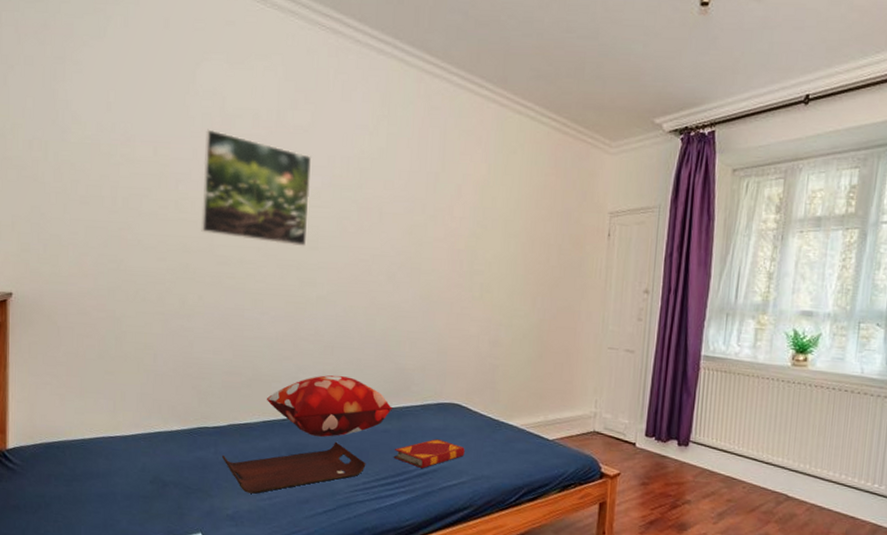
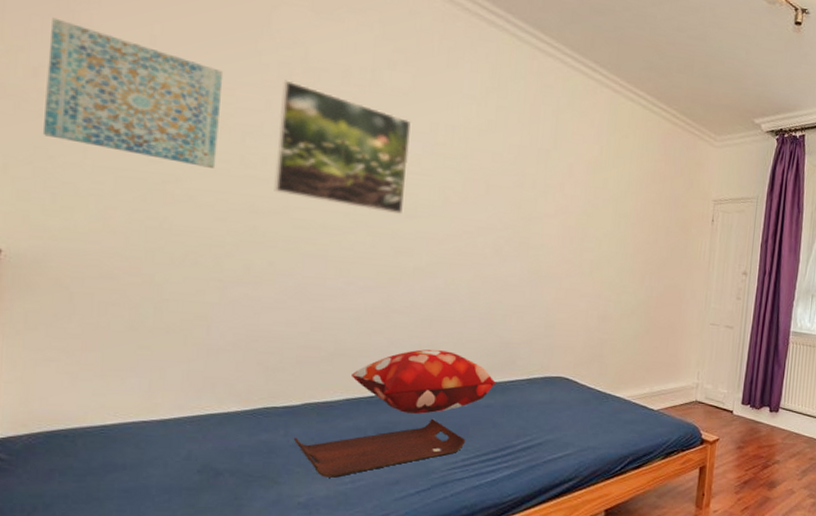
wall art: none [37,97,161,214] -> present [44,17,224,168]
hardback book: present [393,438,465,469] -> none [496,412,571,443]

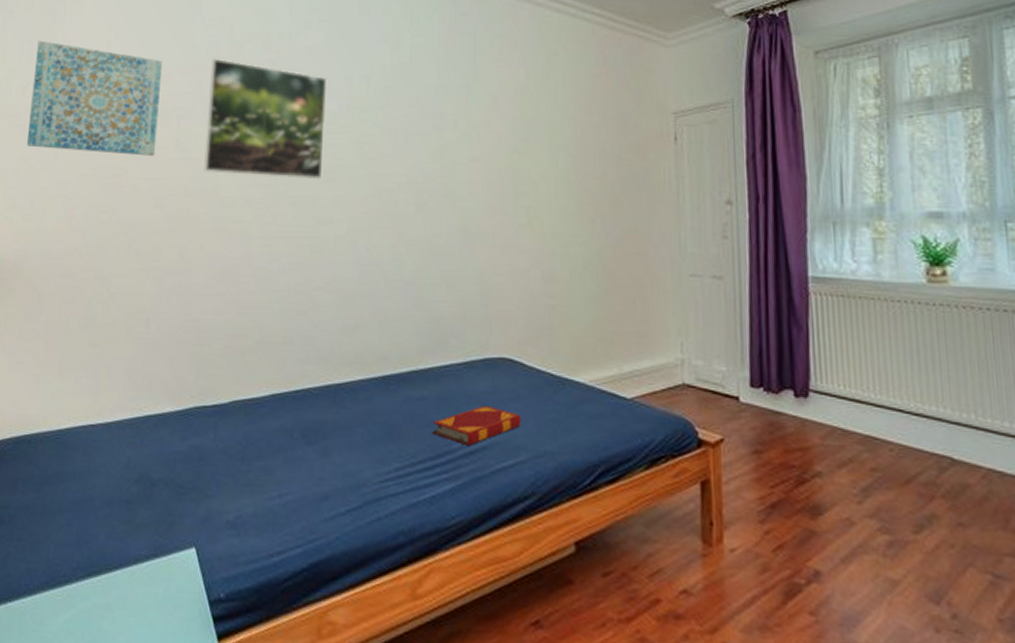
serving tray: present [293,418,466,478] -> none [221,416,398,491]
decorative pillow: present [352,349,497,414] -> none [277,330,430,411]
hardback book: none [496,412,571,443] -> present [432,404,521,447]

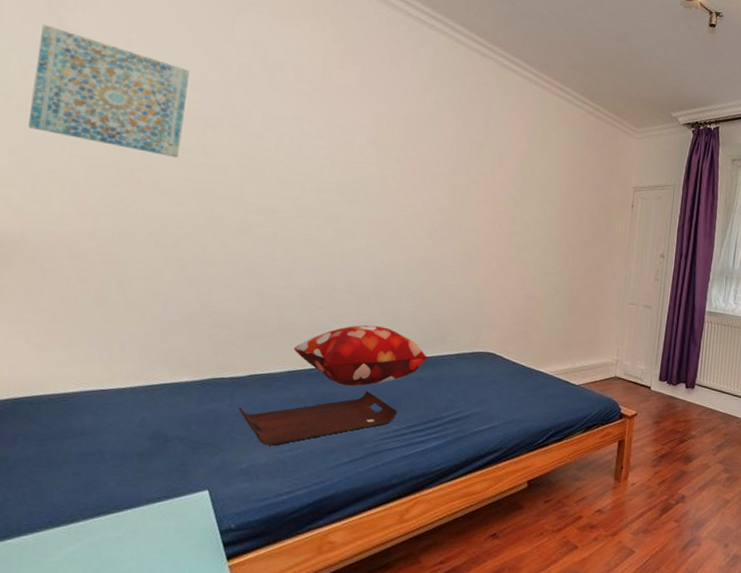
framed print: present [204,58,327,180] -> none [230,78,356,200]
serving tray: none [221,416,398,491] -> present [238,390,398,446]
decorative pillow: none [277,330,430,411] -> present [294,325,429,386]
hardback book: present [432,404,521,447] -> none [426,385,497,415]

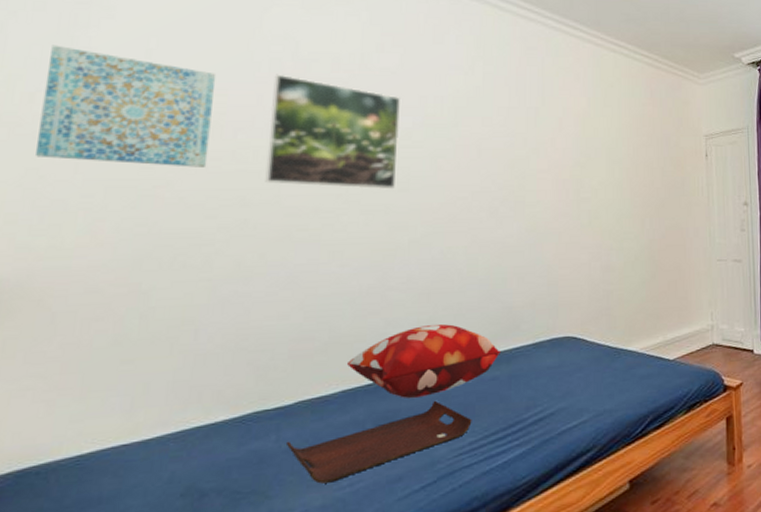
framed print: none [230,78,356,200] -> present [265,74,400,190]

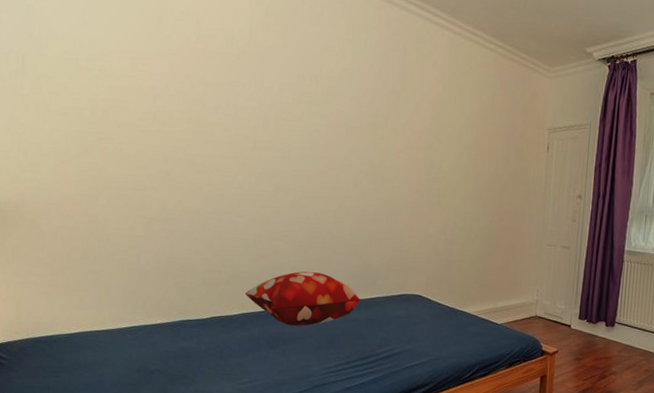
wall art: present [36,45,217,167] -> none [15,12,138,126]
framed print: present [265,74,400,190] -> none [179,47,283,157]
serving tray: present [285,400,472,484] -> none [204,330,338,378]

